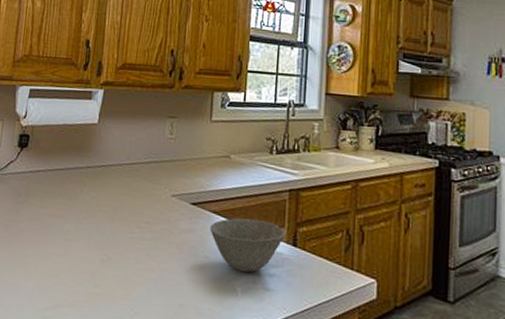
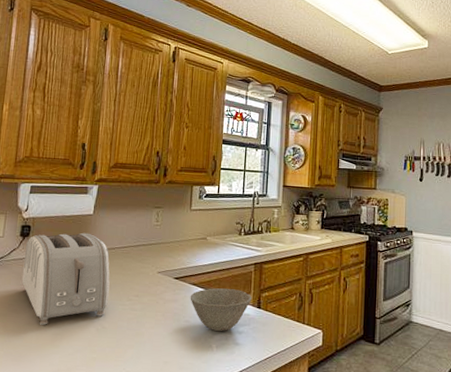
toaster: none [19,144,117,251] -> present [21,232,110,325]

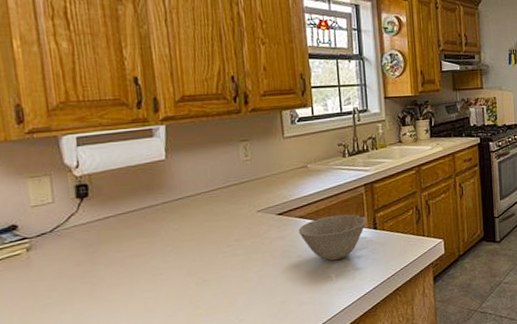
toaster: present [21,232,110,325] -> none [86,181,206,292]

